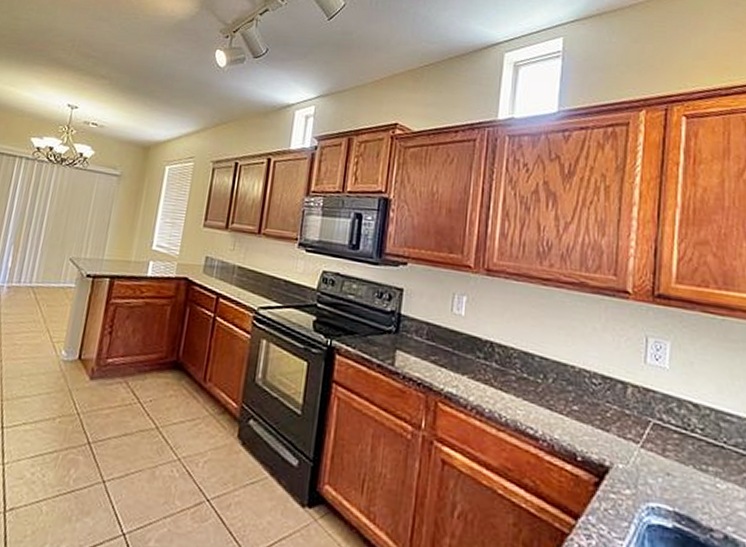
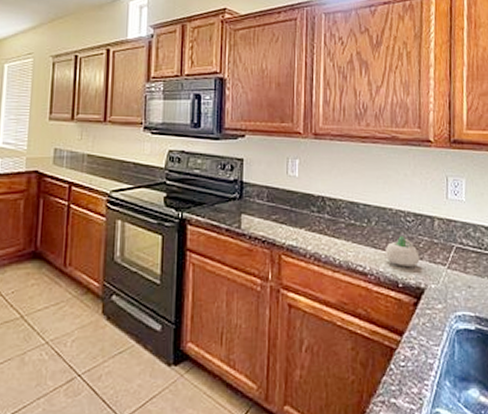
succulent planter: none [562,400,606,439] -> present [385,236,420,266]

